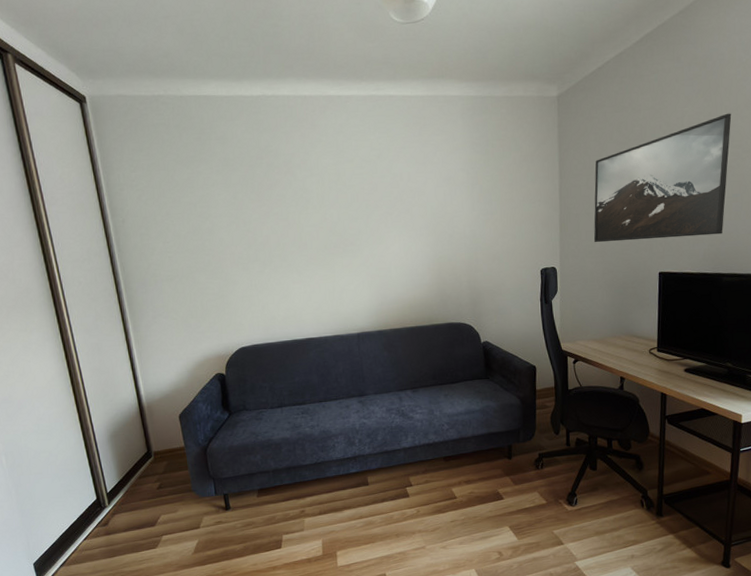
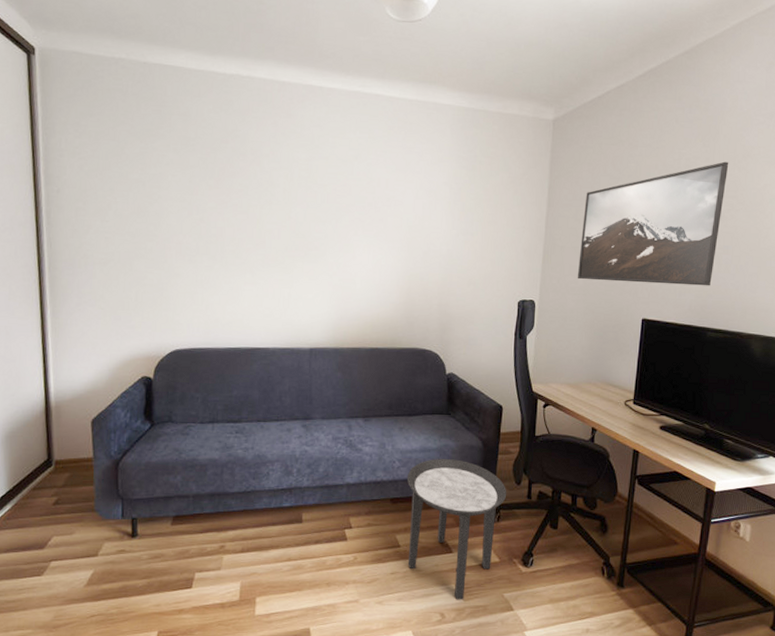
side table: none [455,417,548,540] -> present [406,459,507,600]

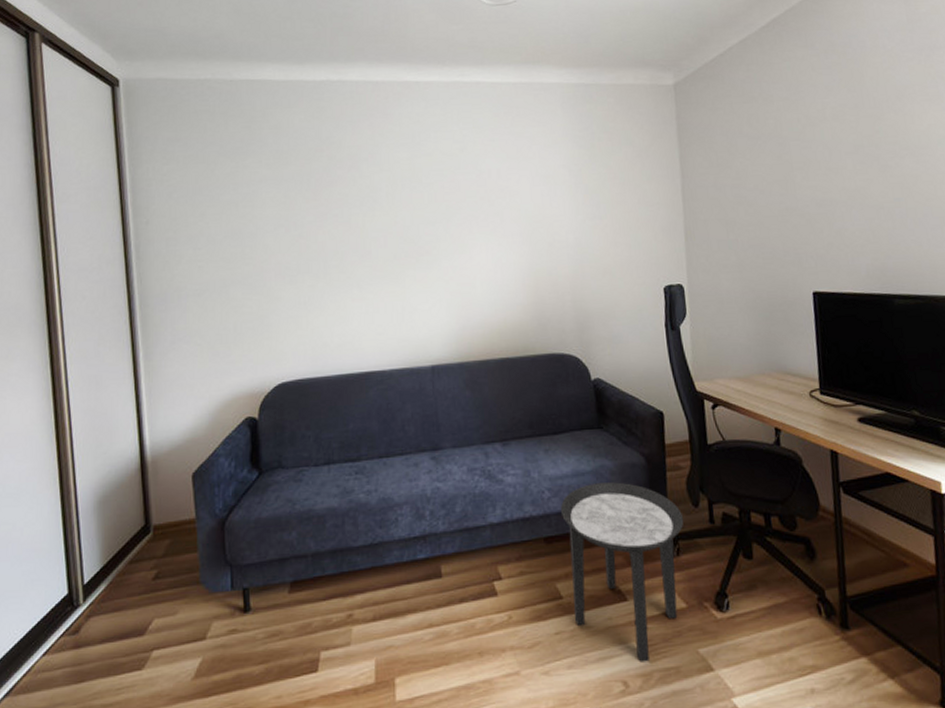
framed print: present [577,161,729,286] -> none [723,105,888,255]

